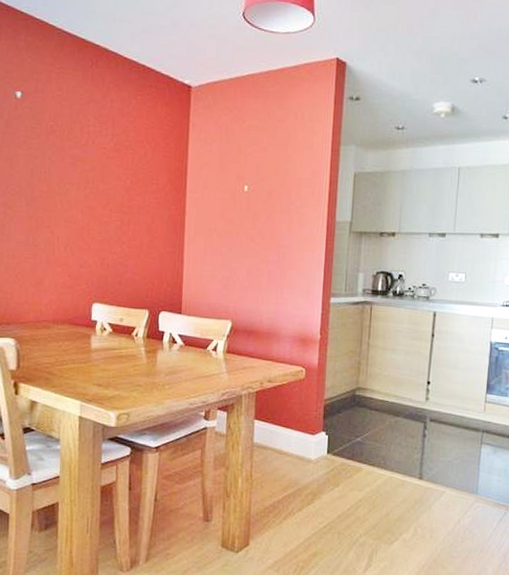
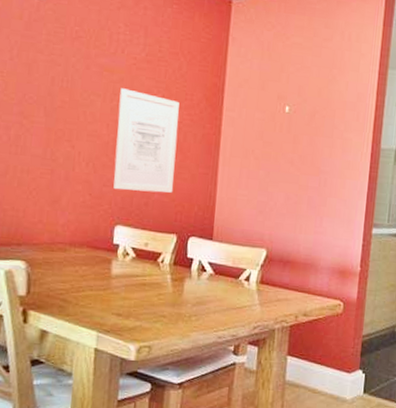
wall art: none [89,176,146,272] -> present [113,88,180,193]

